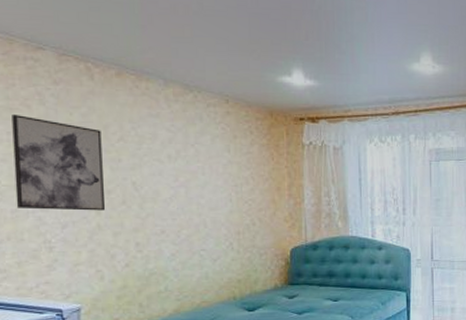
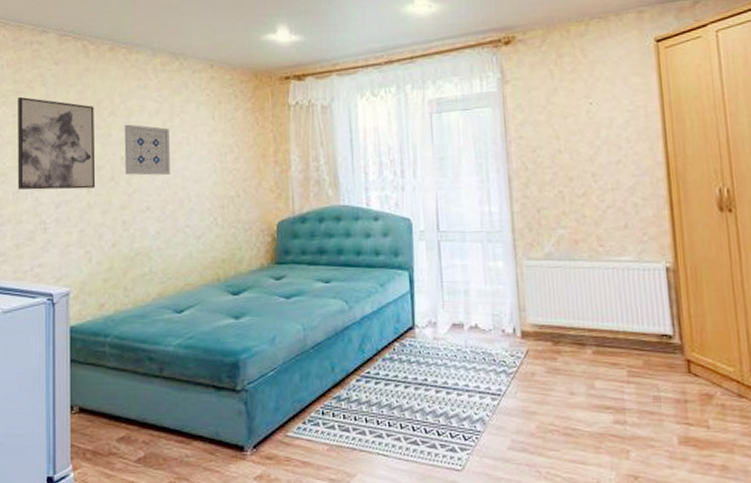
wall art: none [135,150,185,201] -> present [124,124,170,176]

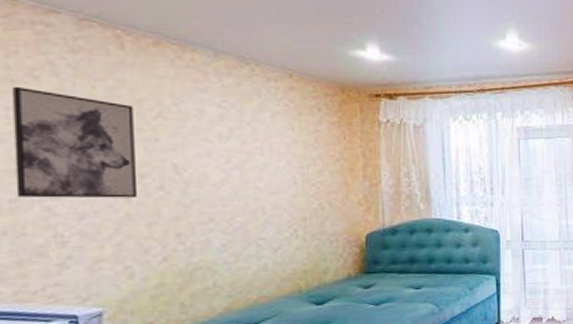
wall art: present [124,124,170,176] -> none [177,129,239,186]

